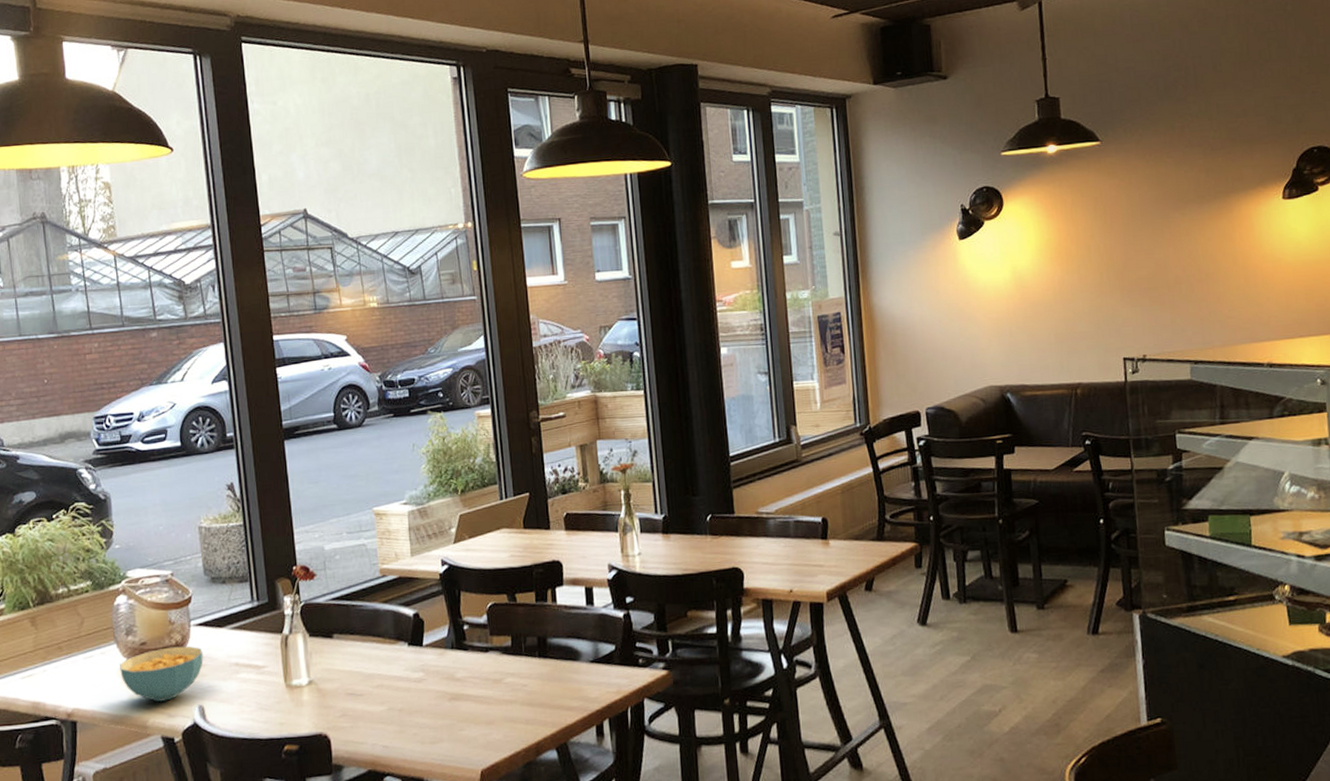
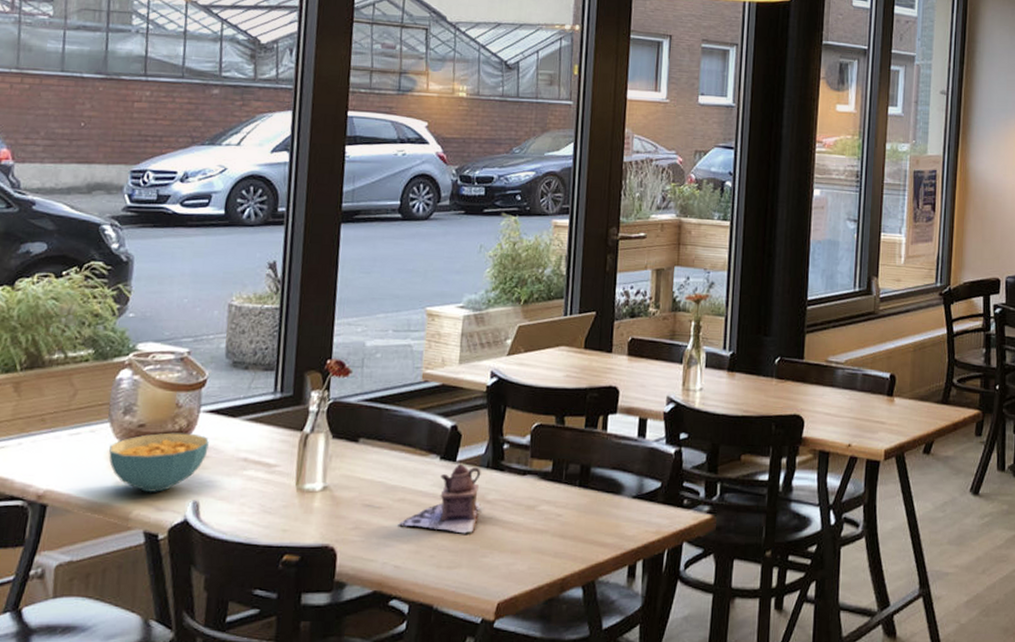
teapot: none [380,647,452,711] -> present [398,463,481,534]

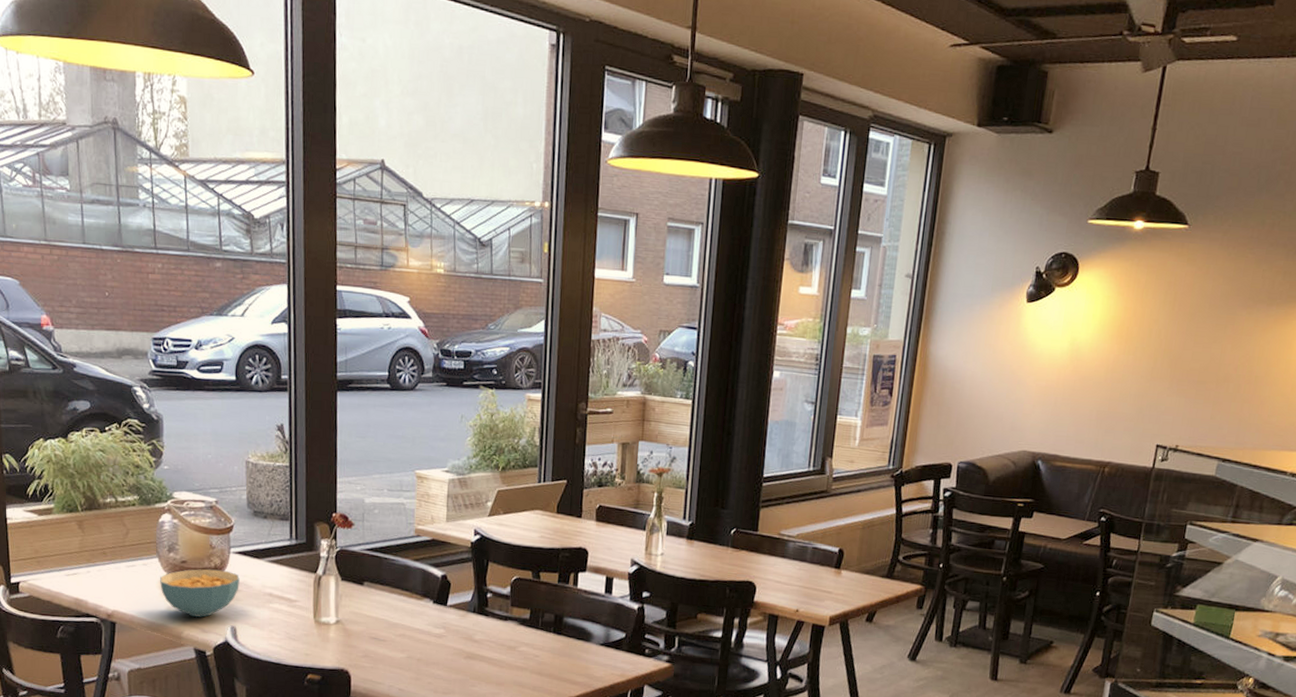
teapot: present [398,463,481,534] -> none [400,607,469,667]

